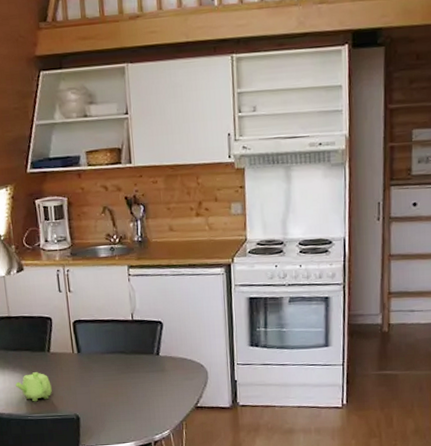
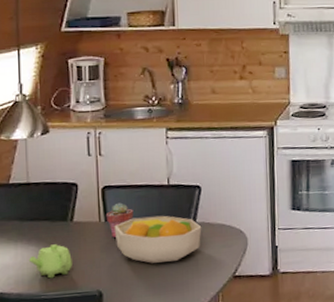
potted succulent: none [78,336,103,368] -> present [105,202,134,238]
fruit bowl: none [86,348,165,392] -> present [114,215,202,263]

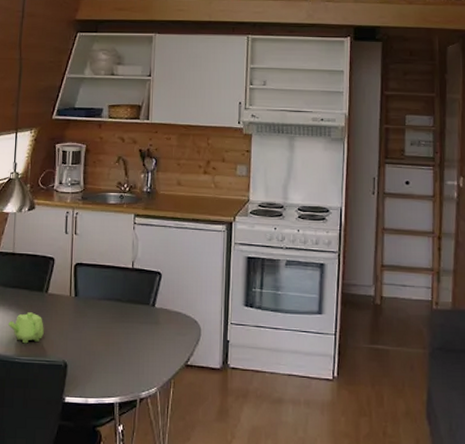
potted succulent: present [105,202,134,238] -> none [76,280,100,312]
fruit bowl: present [114,215,202,263] -> none [82,296,160,342]

